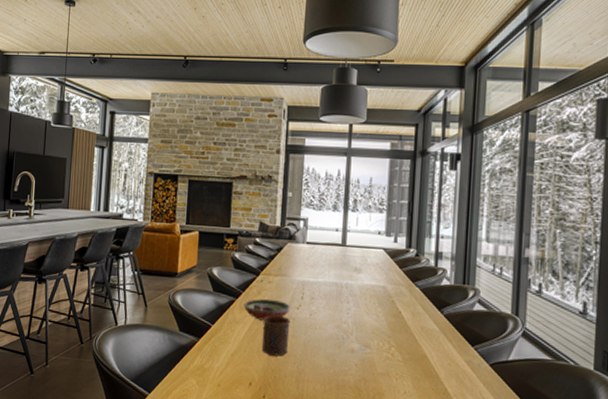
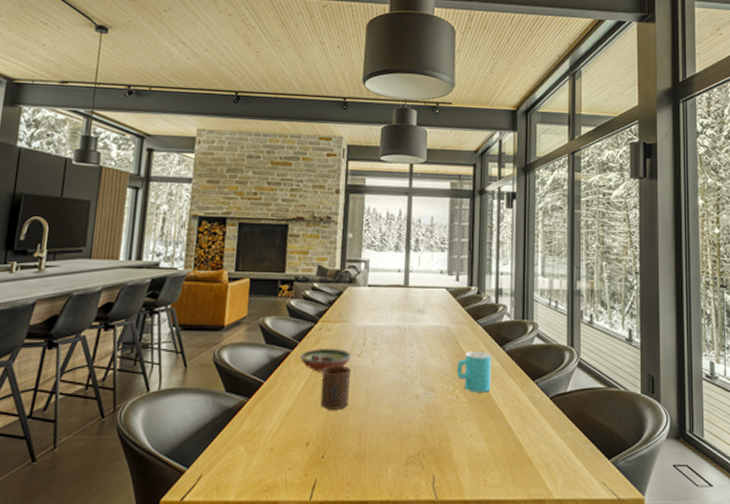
cup: none [392,311,429,354] -> present [456,350,492,393]

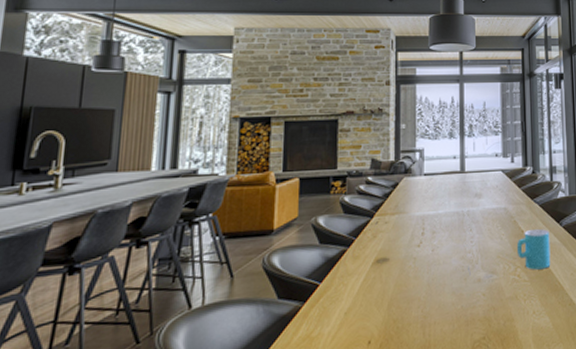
decorative bowl: present [300,349,352,372] -> none [357,241,411,267]
cup: present [320,365,351,410] -> none [380,257,411,305]

